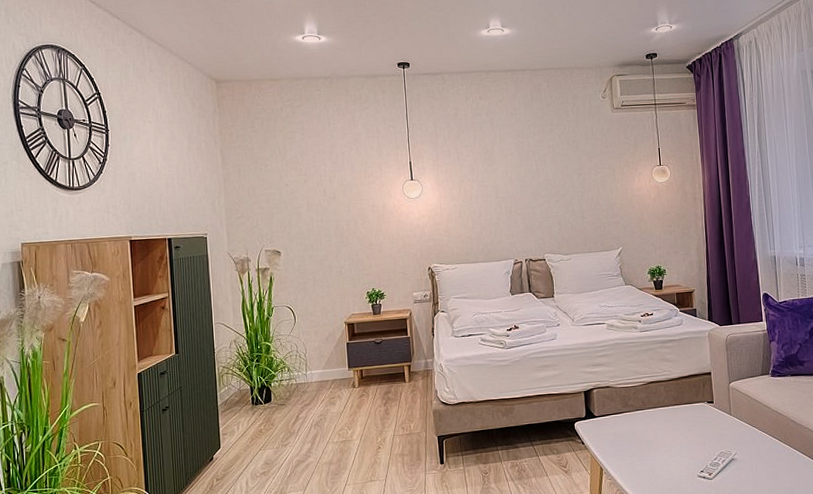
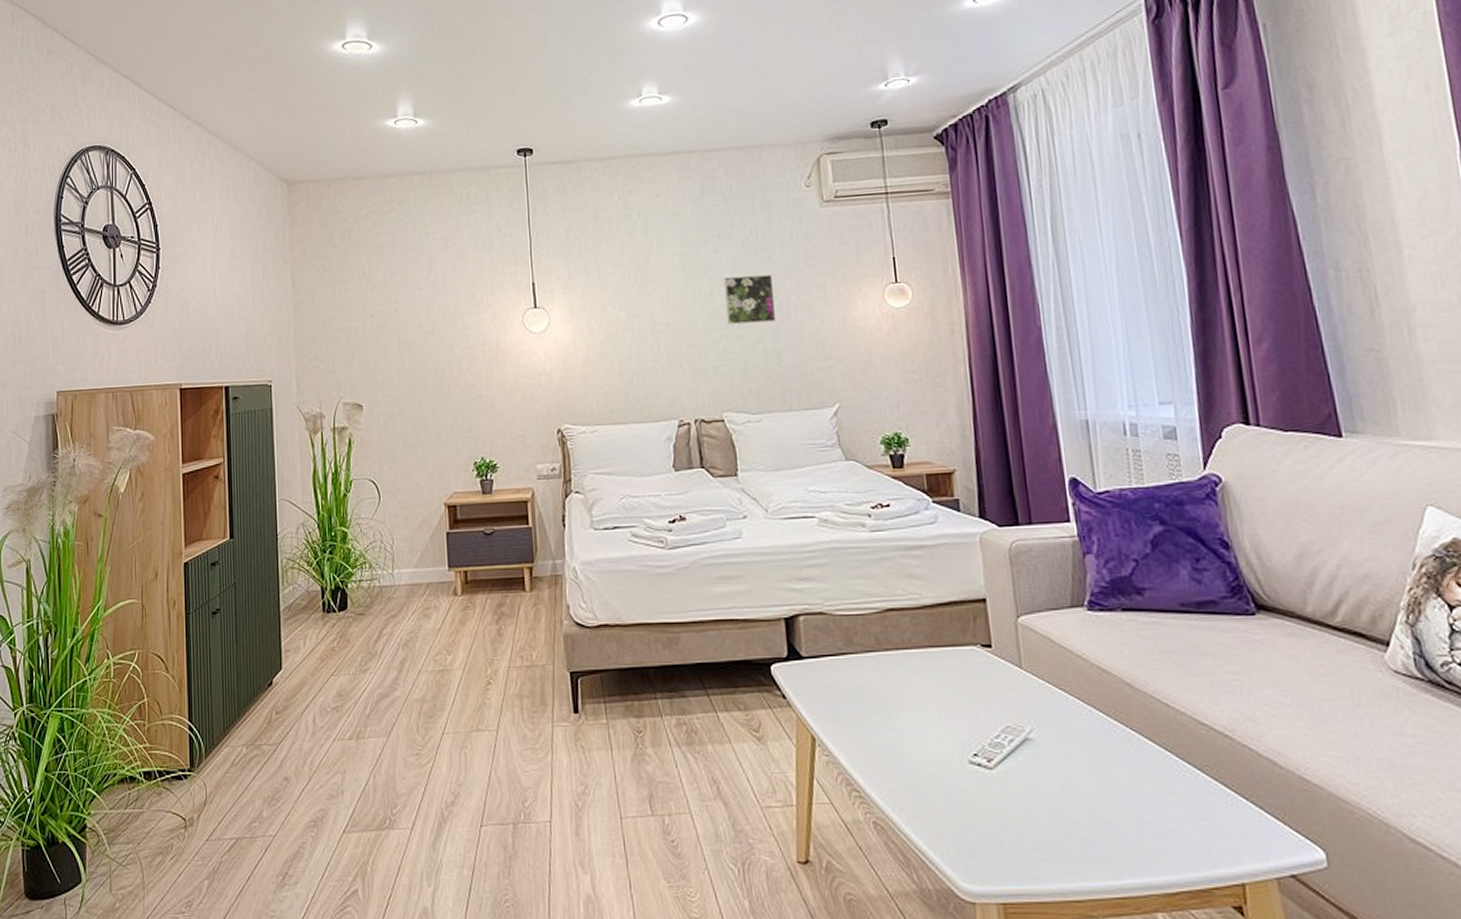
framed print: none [546,158,582,194] -> present [724,274,777,325]

